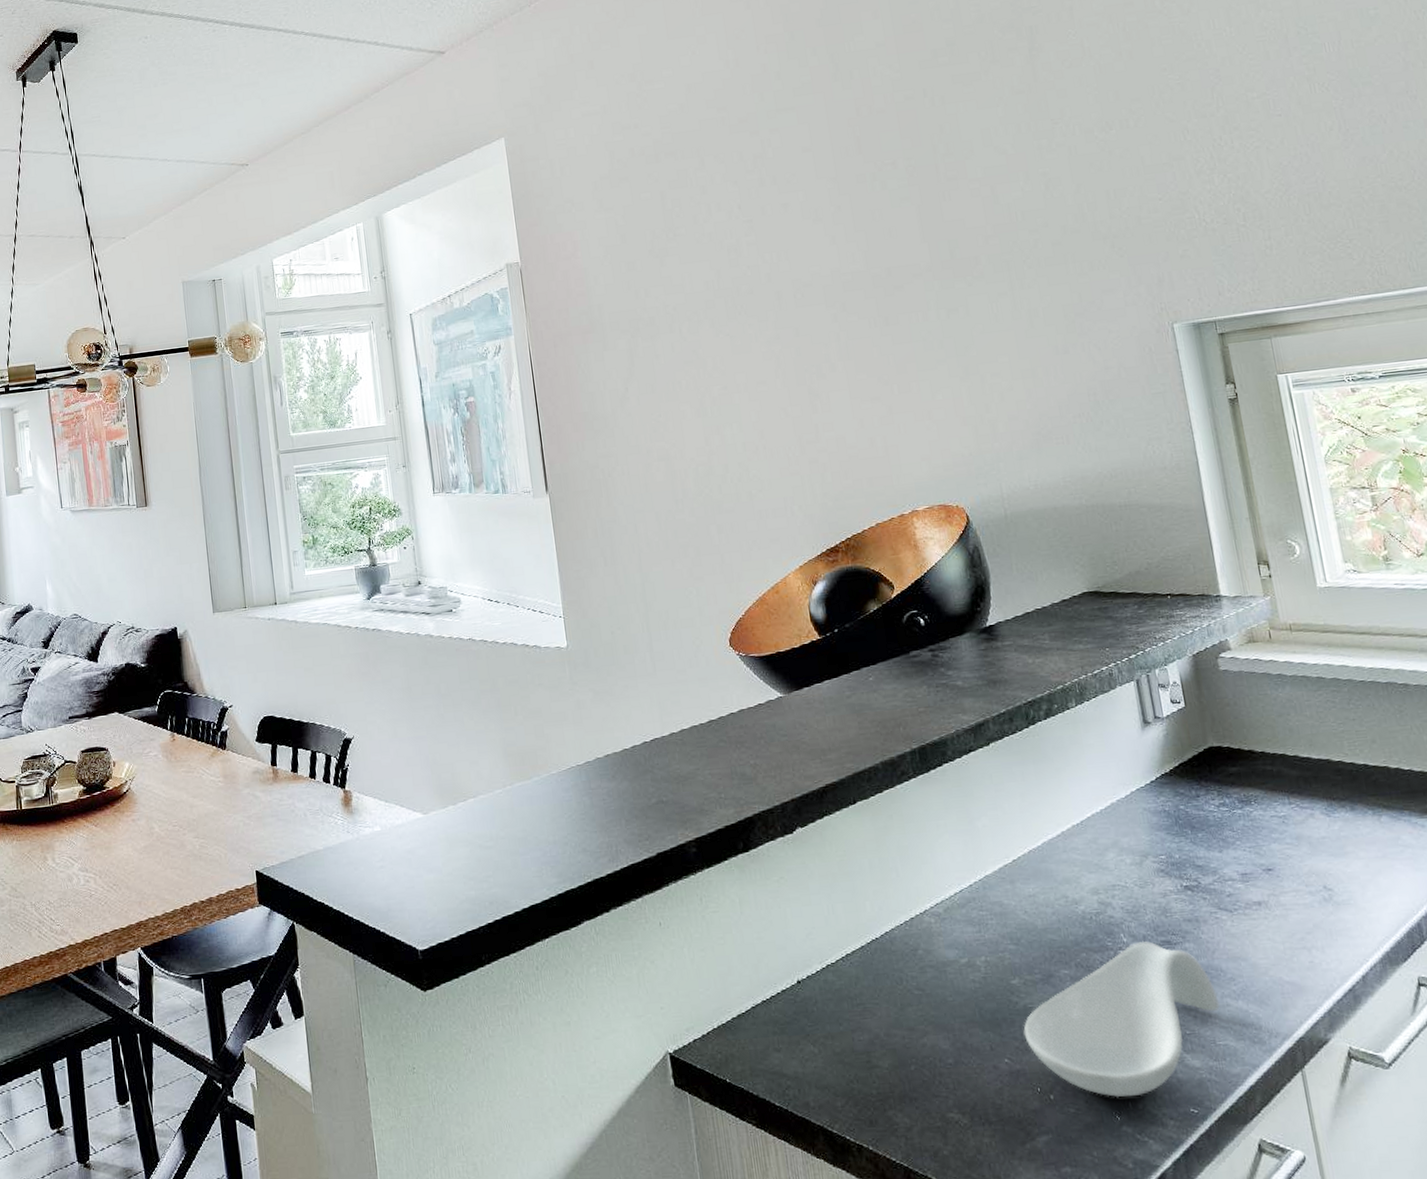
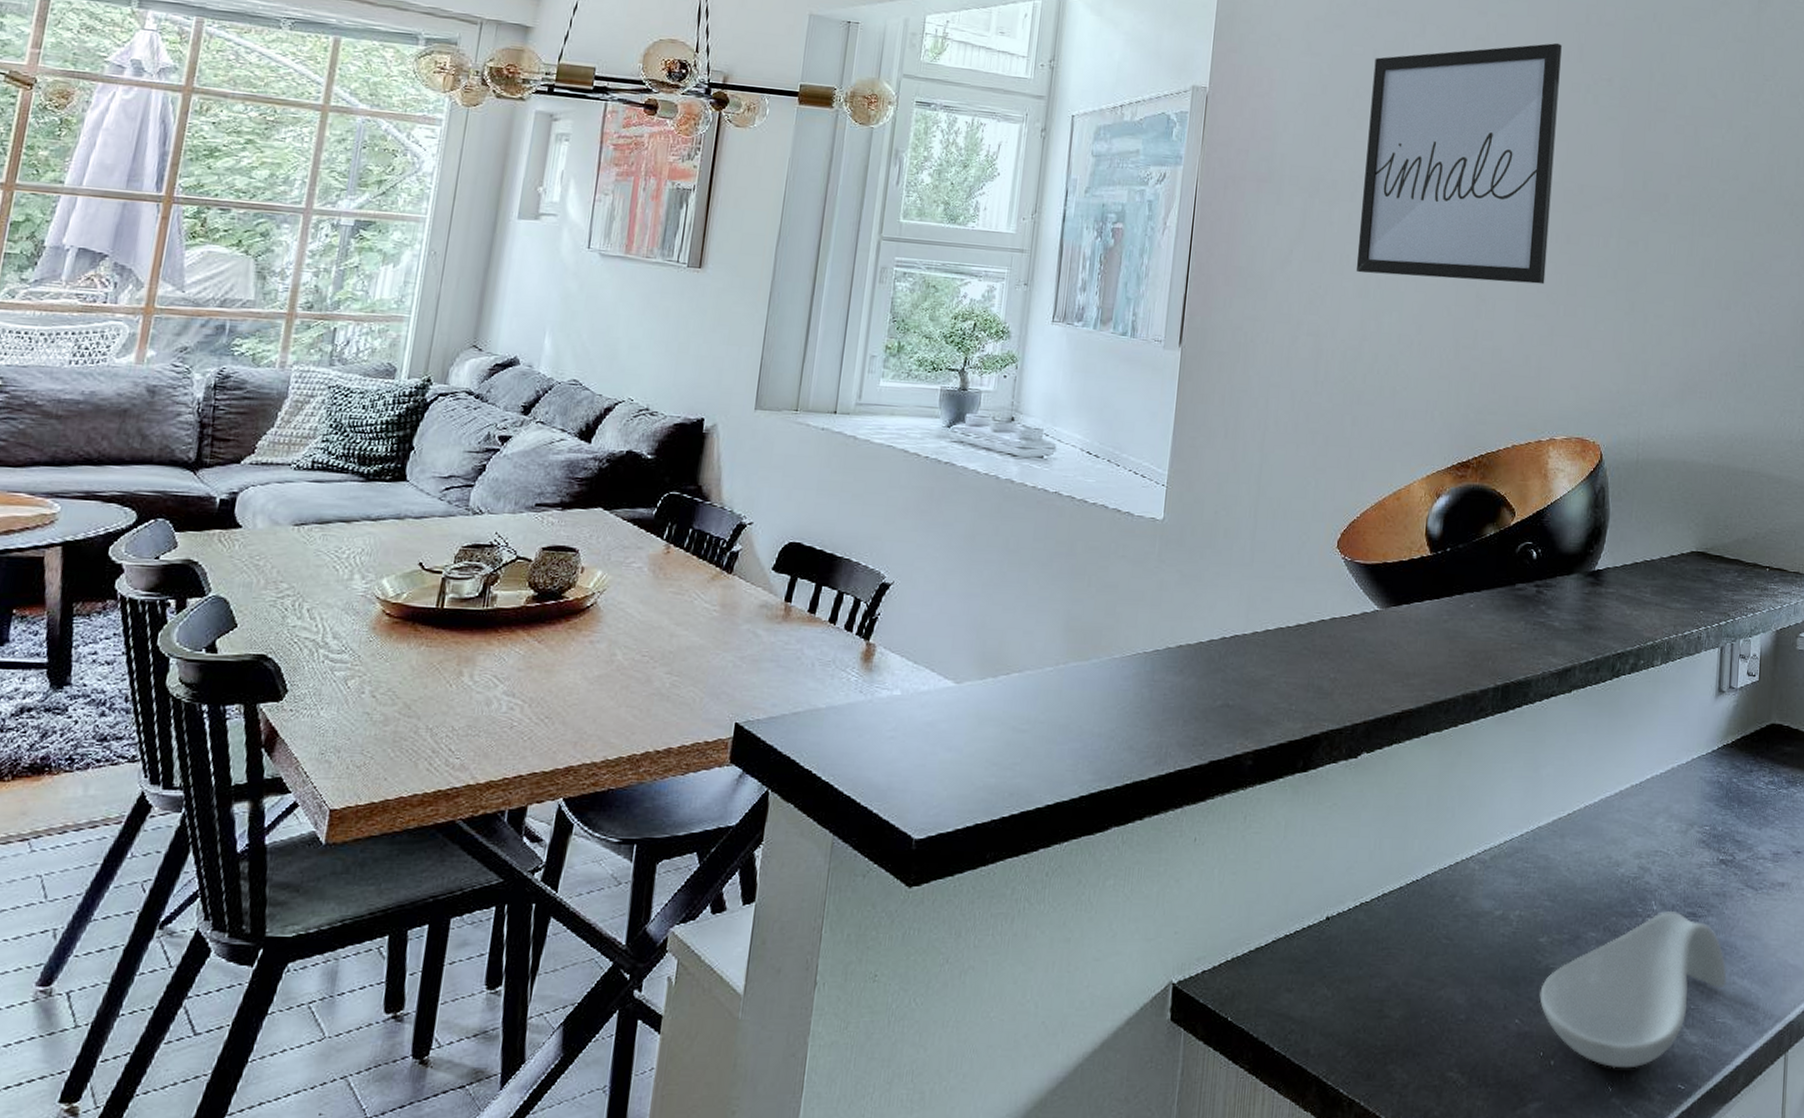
wall art: none [663,141,873,395] -> present [1355,42,1562,285]

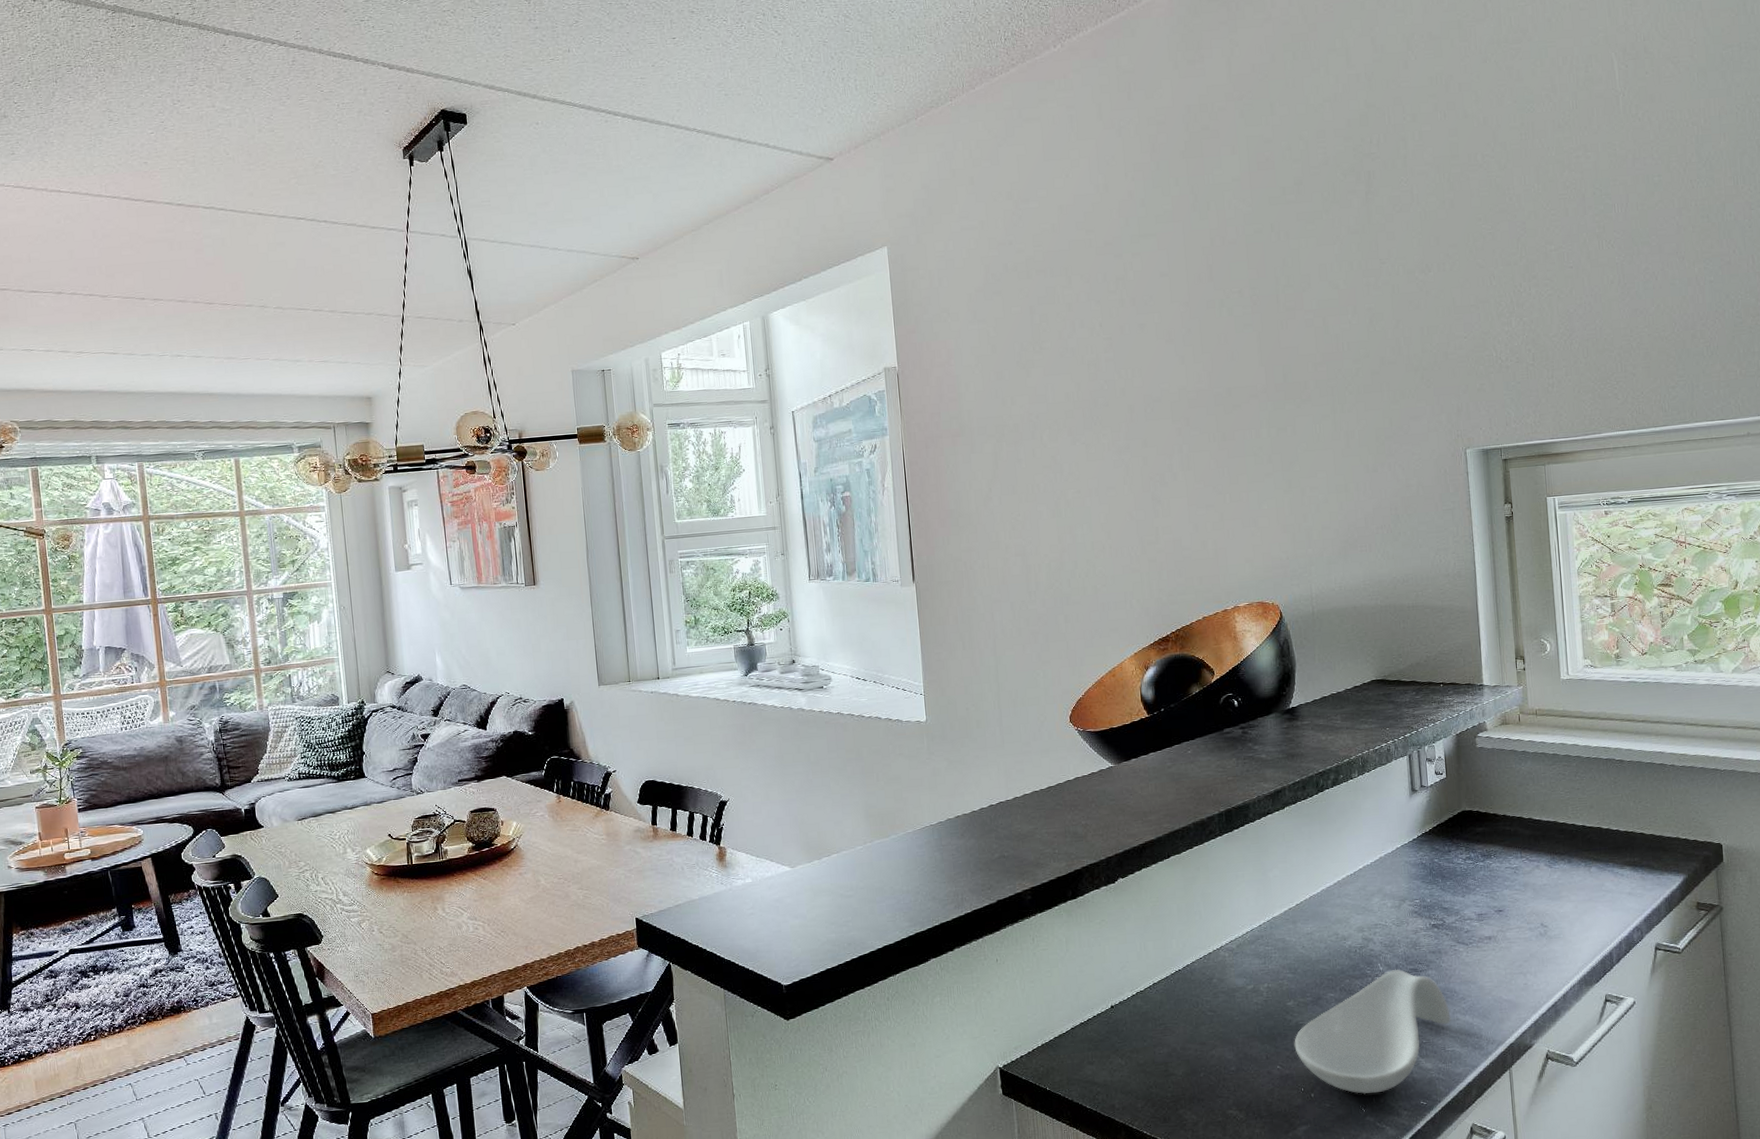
wall art: present [1355,42,1562,285] -> none [1032,268,1210,497]

